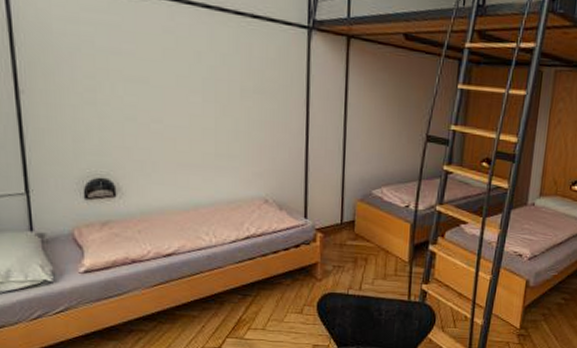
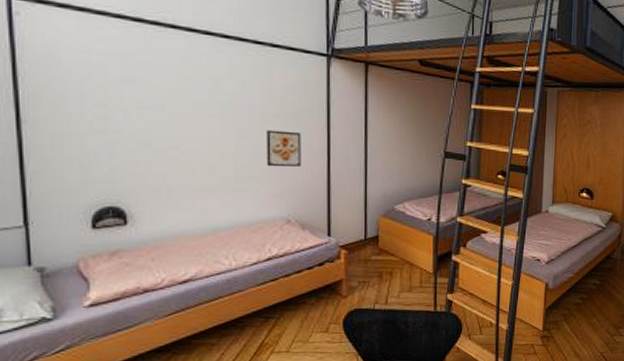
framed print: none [246,106,280,146] -> present [266,130,301,167]

